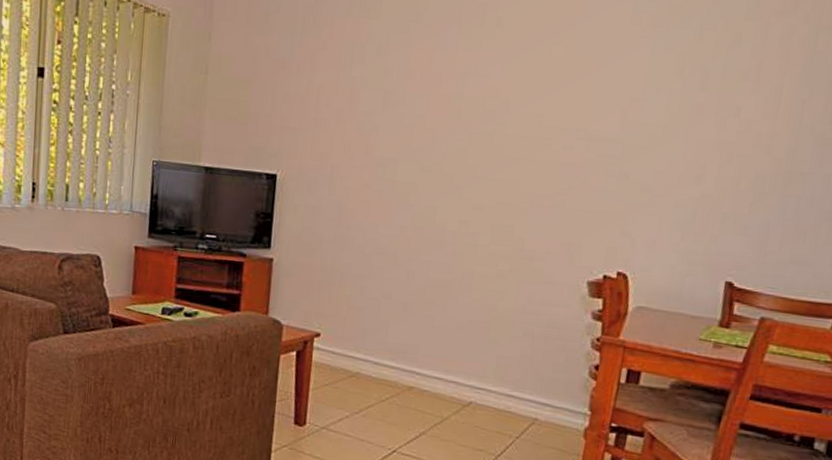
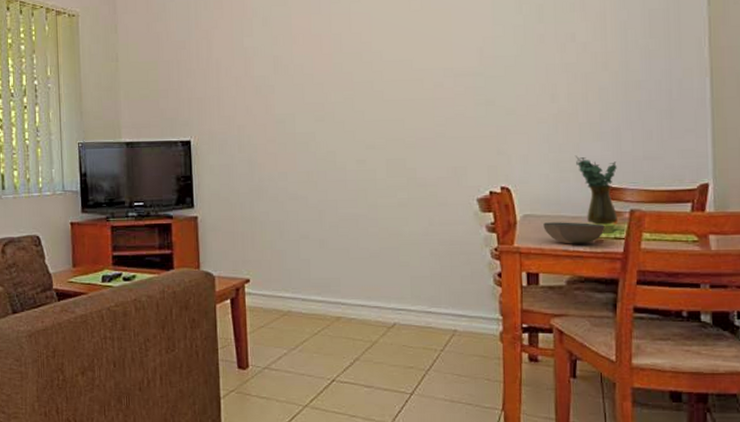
bowl: none [657,318,727,348] -> present [543,222,605,244]
vase: none [708,248,757,340] -> present [575,155,618,233]

